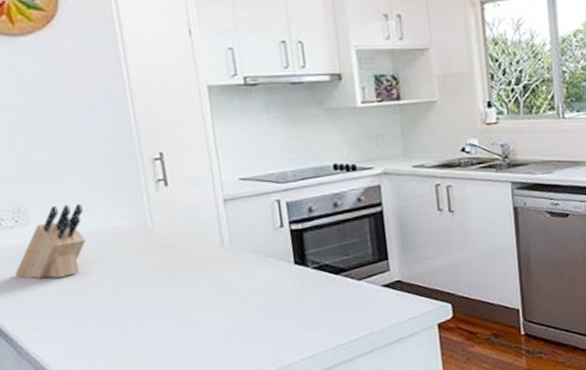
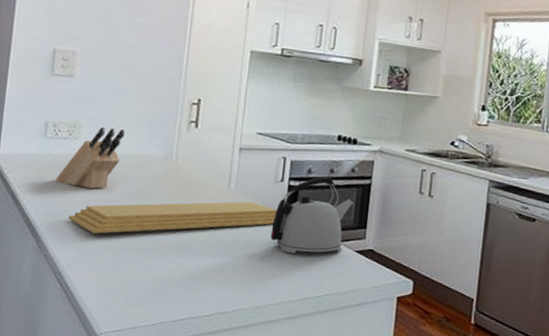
cutting board: none [43,255,285,326] -> present [68,201,277,234]
kettle: none [282,212,369,303] -> present [270,177,355,254]

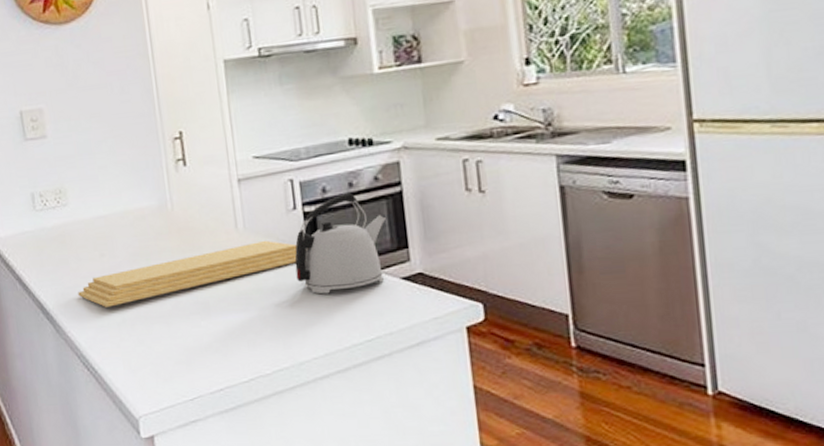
knife block: present [55,126,125,189] -> none [55,184,115,259]

